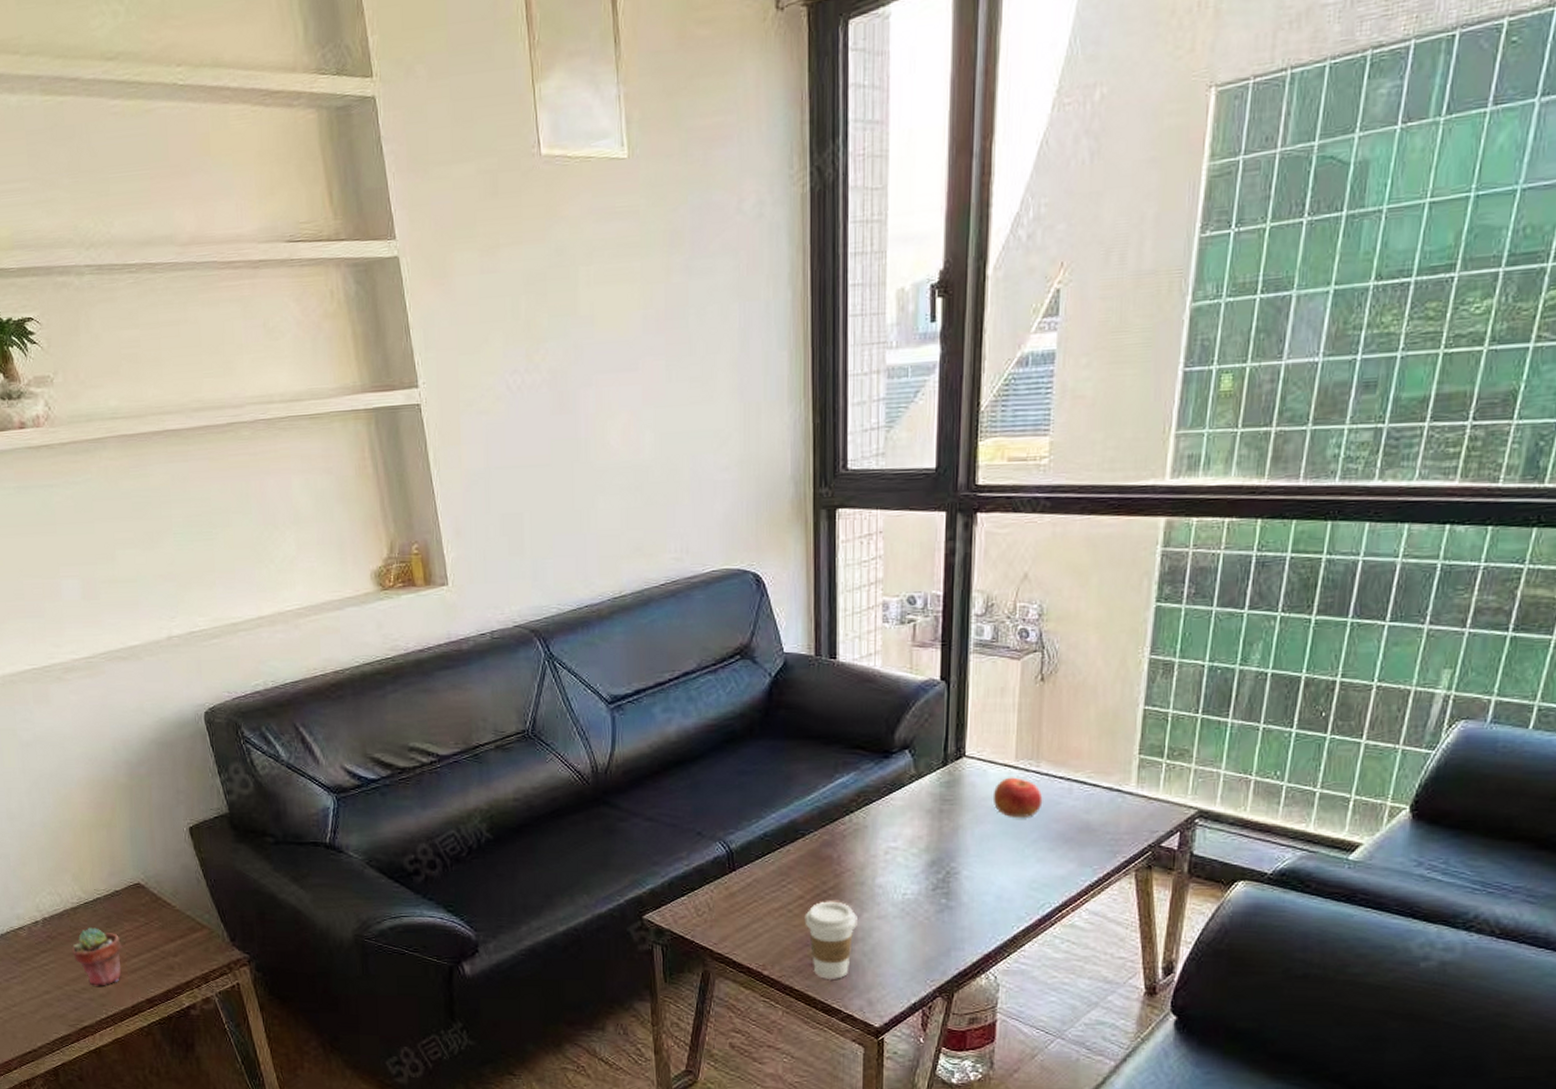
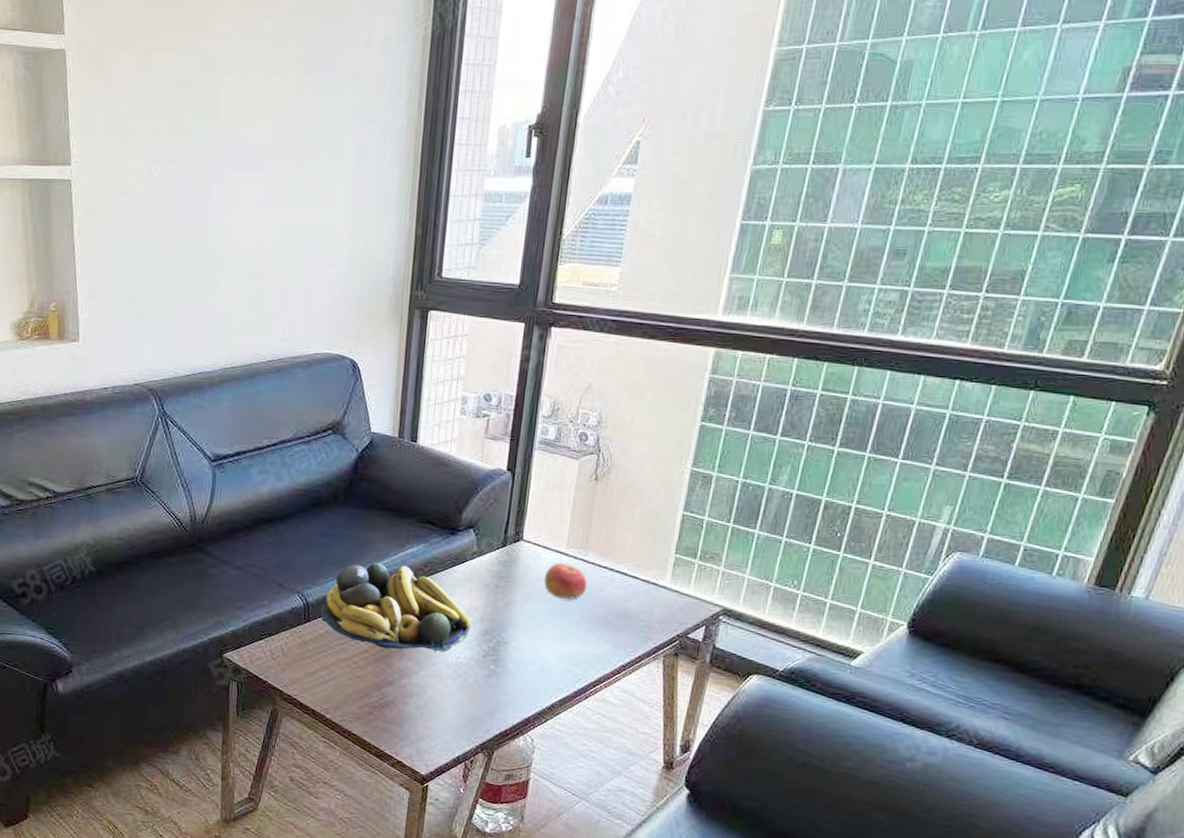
fruit bowl: none [745,798,917,892] -> present [320,563,472,652]
coffee cup: present [804,901,857,979] -> none [367,657,415,728]

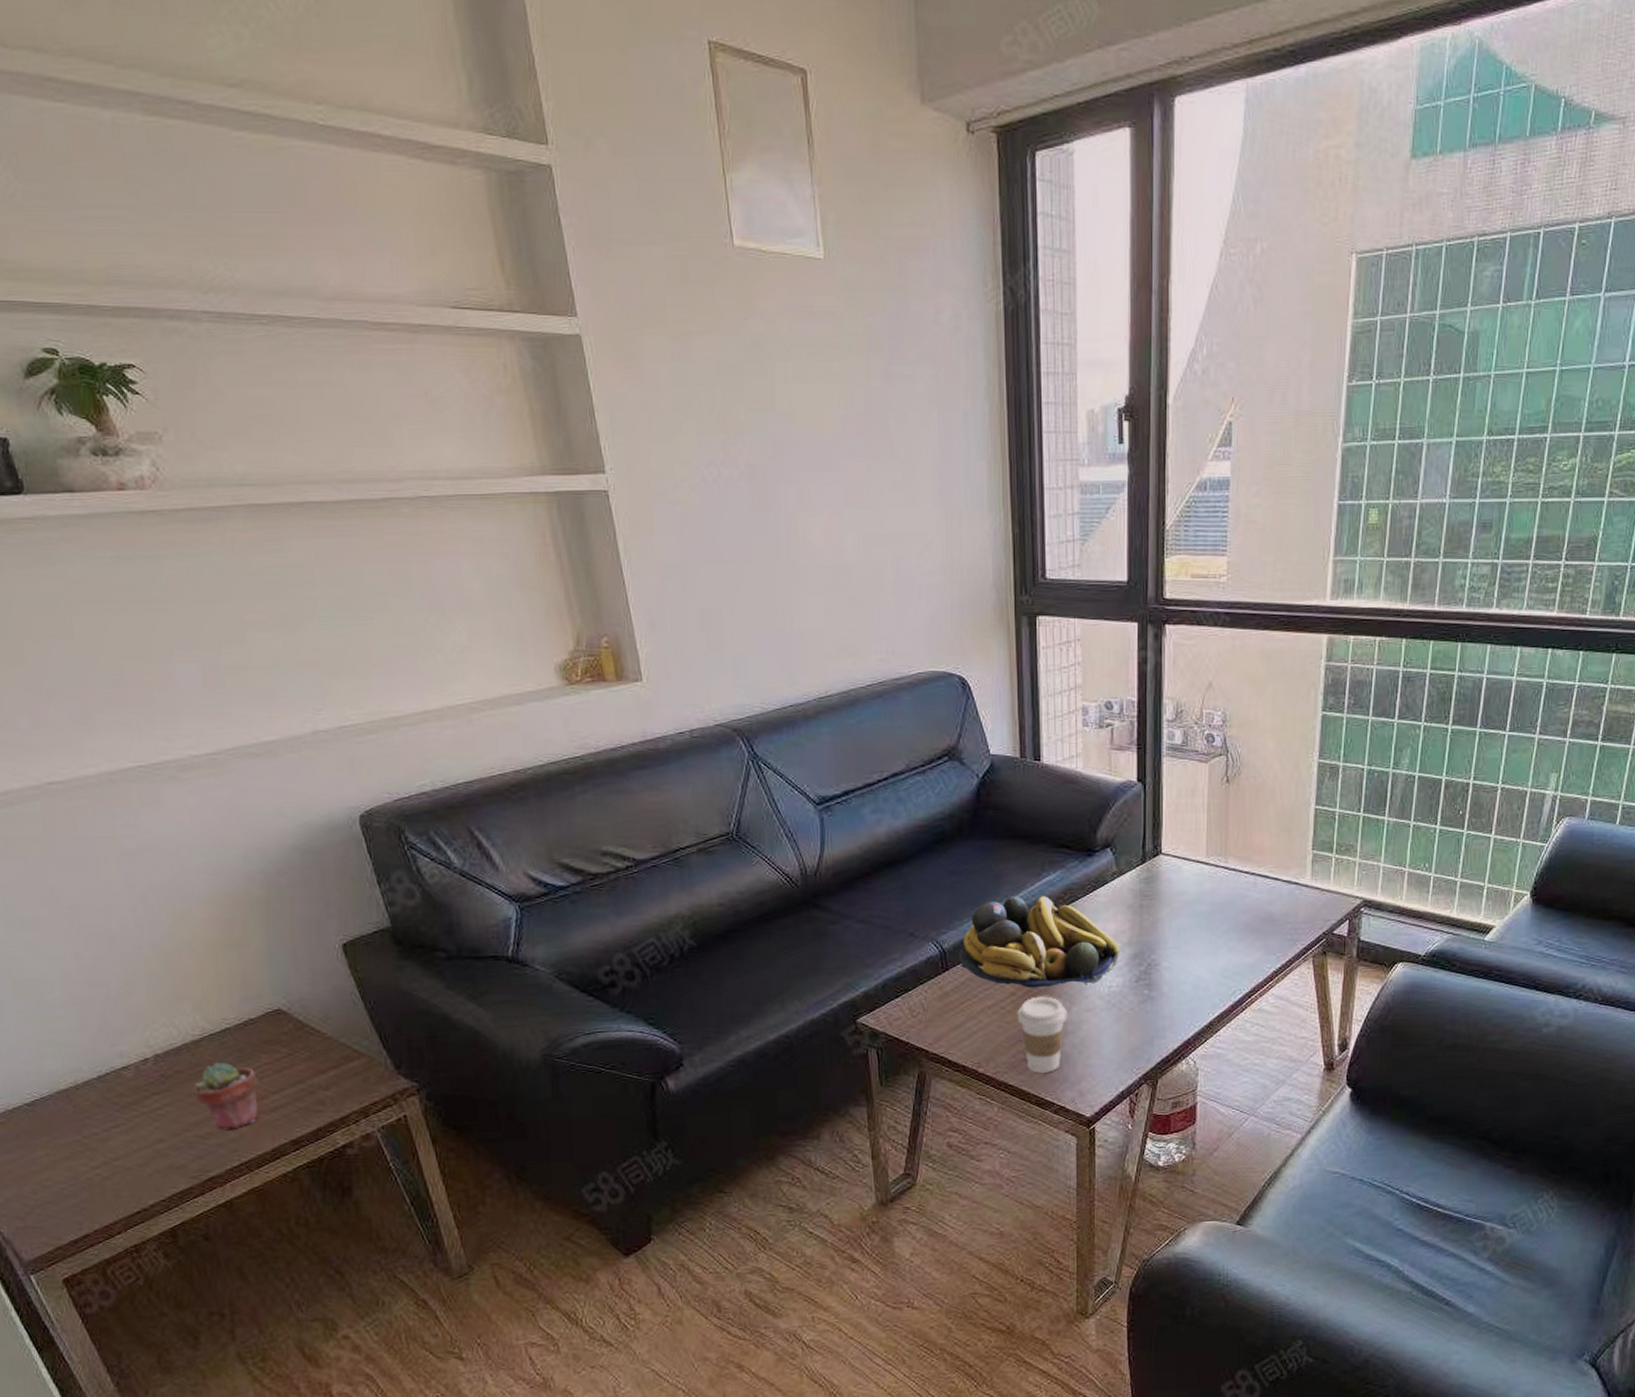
coffee cup: none [367,657,415,728] -> present [1017,996,1067,1073]
apple: present [543,562,588,600] -> none [1187,872,1231,910]

